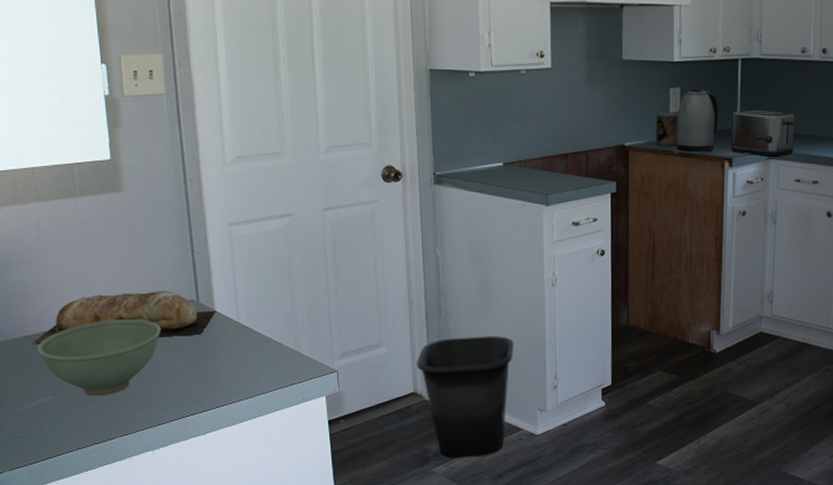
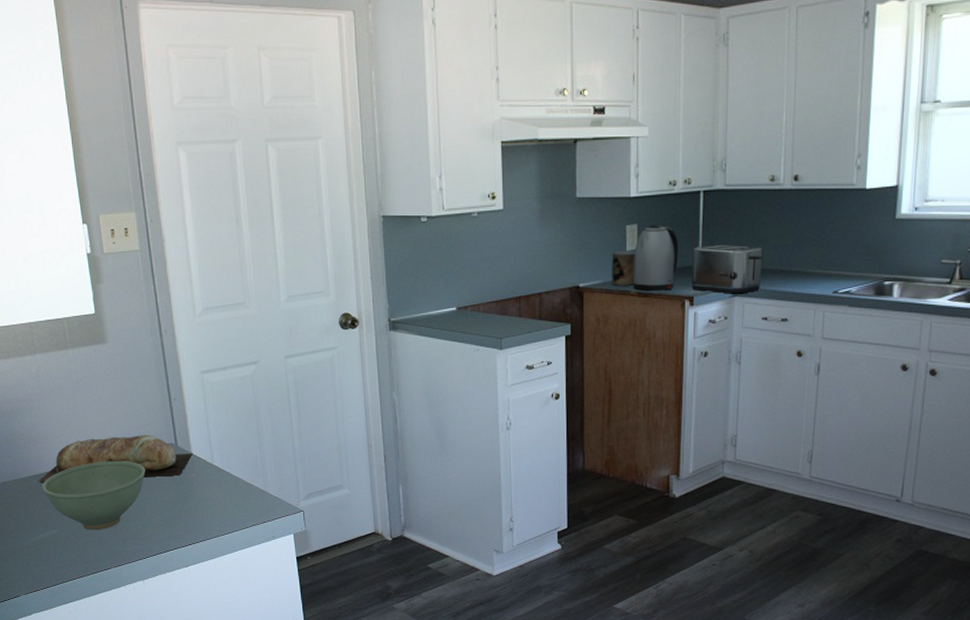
waste bin: present [417,336,514,458] -> none [377,479,470,595]

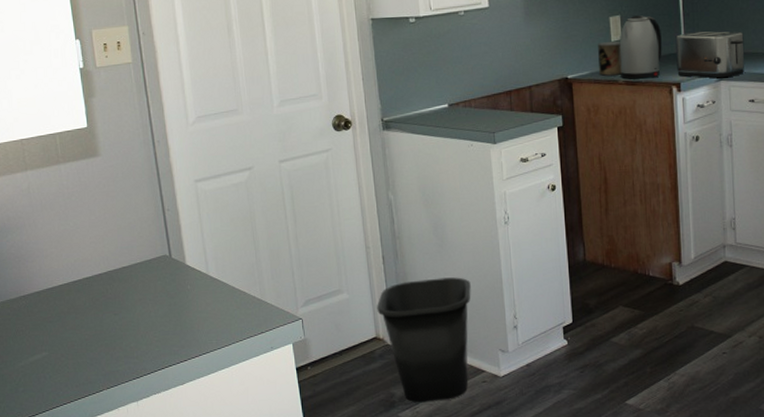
bread loaf: present [37,435,194,482] -> none [27,248,188,303]
bowl: present [42,461,146,530] -> none [32,276,139,351]
waste bin: none [377,479,470,595] -> present [377,277,471,402]

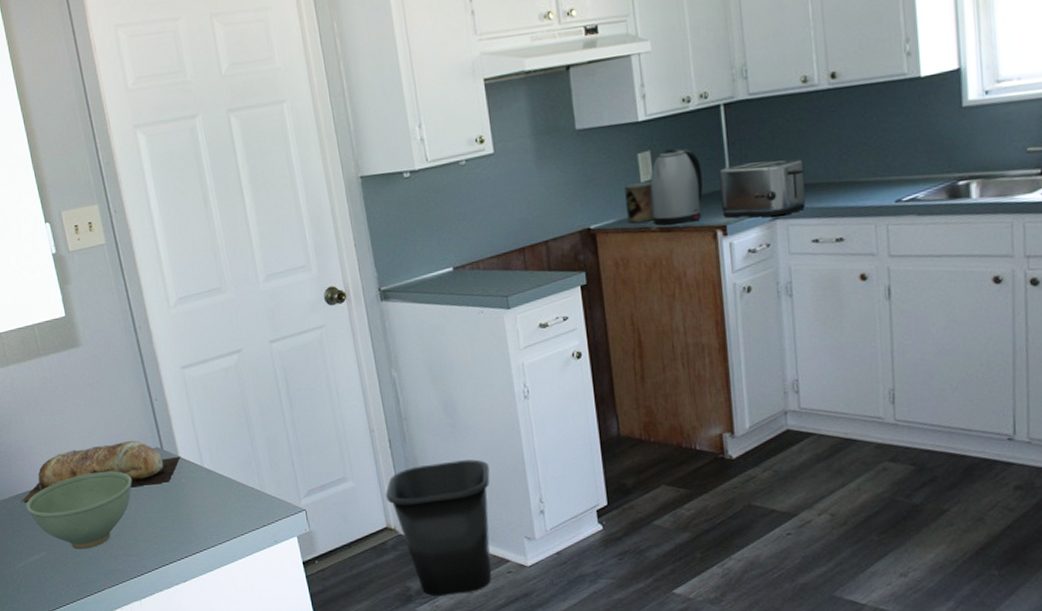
bread loaf: none [27,248,188,303] -> present [21,440,182,502]
bowl: none [32,276,139,351] -> present [26,471,132,550]

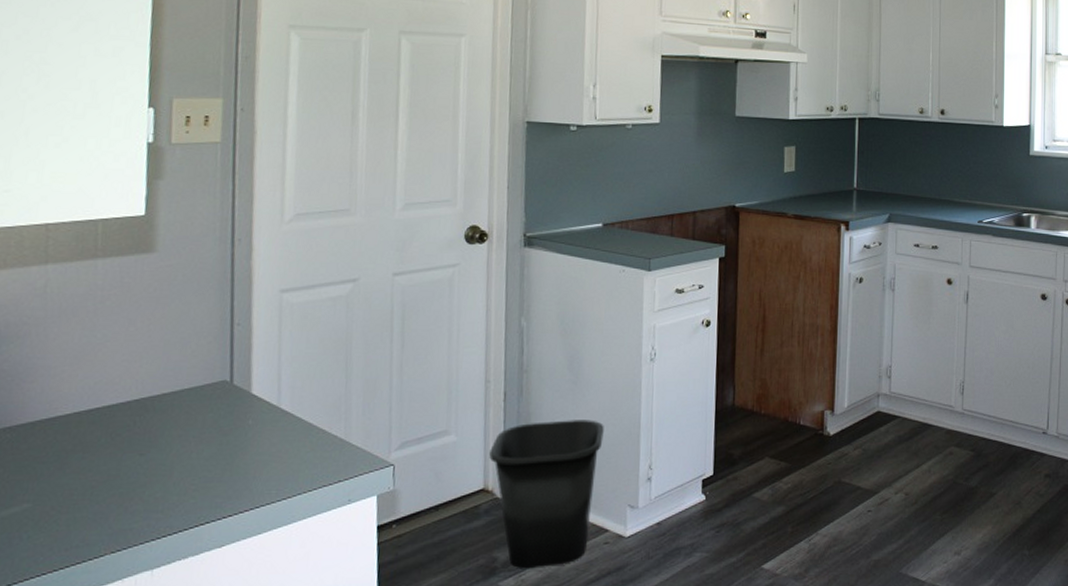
bread loaf: present [21,440,182,502] -> none [13,370,254,436]
bowl: present [26,471,132,550] -> none [18,405,182,502]
tin can: present [624,181,655,224] -> none [769,172,793,208]
kettle: present [650,148,703,226] -> none [790,148,835,214]
toaster: present [718,158,807,218] -> none [847,170,914,220]

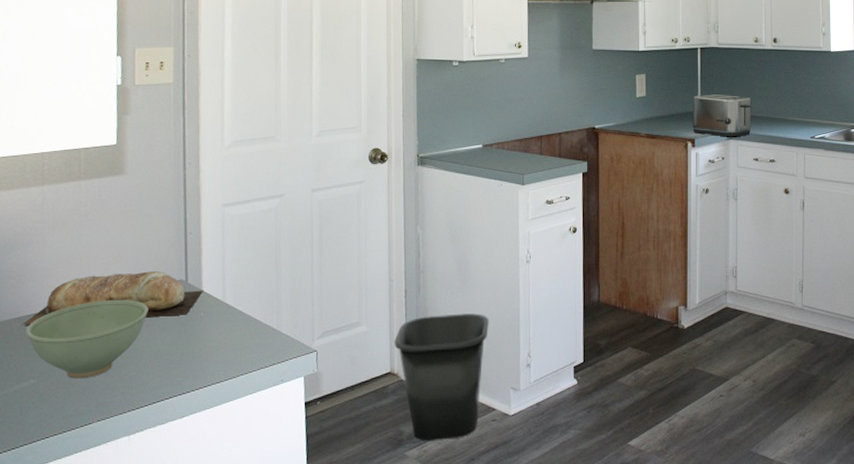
bread loaf: none [13,370,254,436] -> present [21,271,204,325]
bowl: none [18,405,182,502] -> present [26,300,149,379]
toaster: none [847,170,914,220] -> present [693,93,752,137]

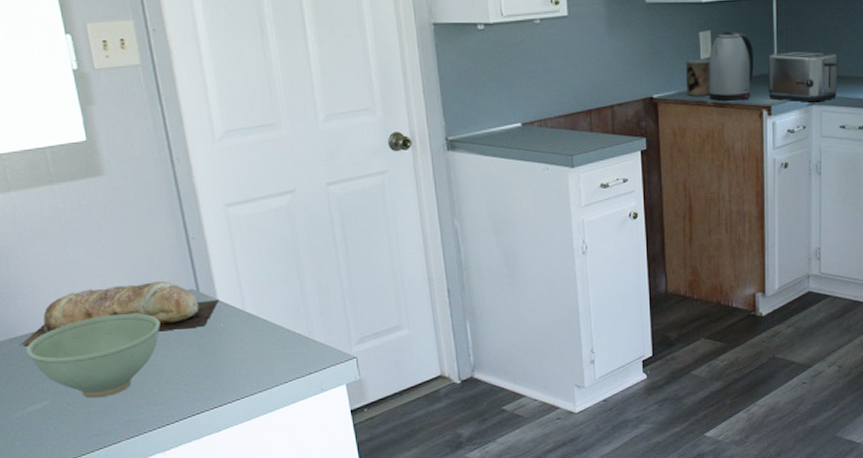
waste bin: present [394,313,489,440] -> none [441,310,546,442]
tin can: none [624,97,644,128] -> present [686,59,711,96]
kettle: none [643,75,681,133] -> present [709,32,754,101]

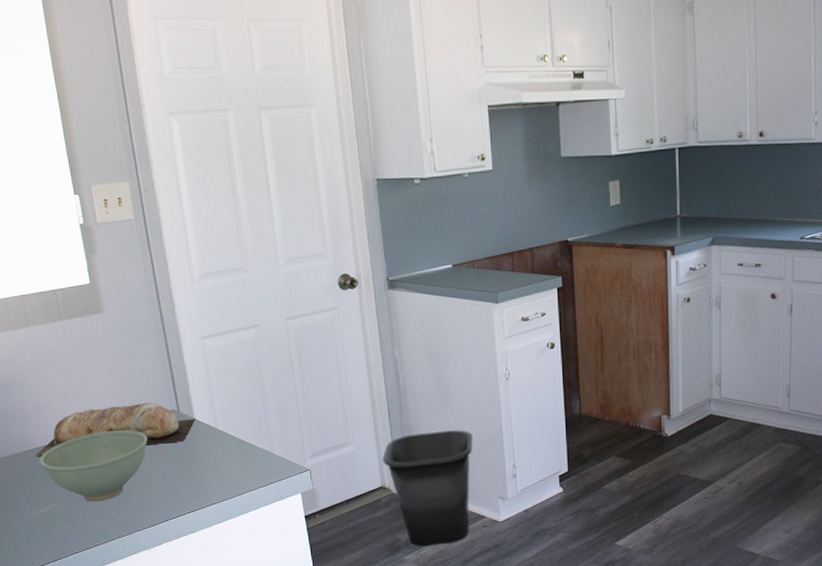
waste bin: none [441,310,546,442] -> present [383,430,473,546]
tin can: present [686,59,711,96] -> none [597,206,620,239]
kettle: present [709,32,754,101] -> none [618,181,658,243]
toaster: present [768,51,838,103] -> none [671,197,736,243]

